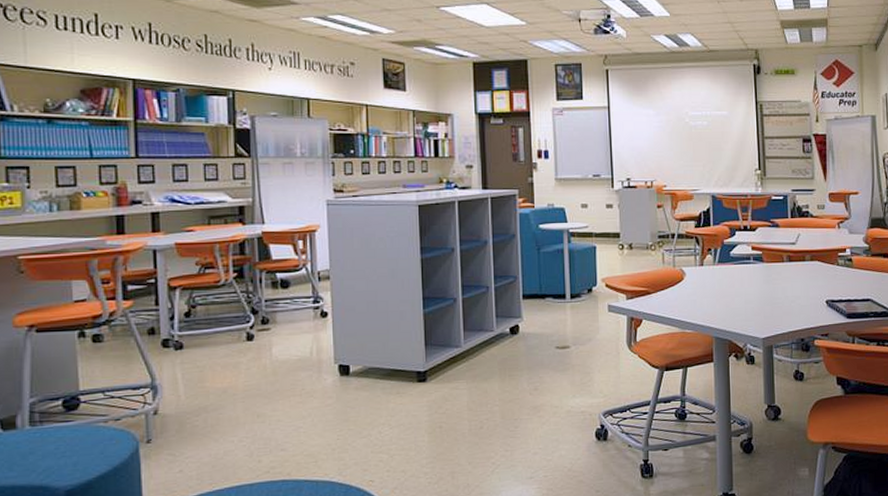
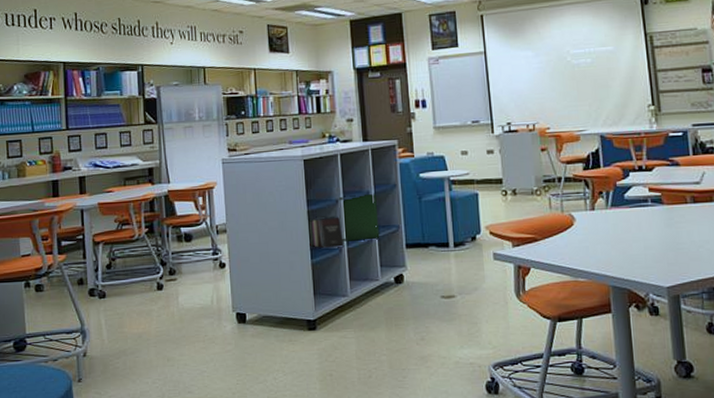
books: none [421,265,458,297] -> present [308,216,344,248]
binder: none [454,244,497,291] -> present [338,194,380,242]

